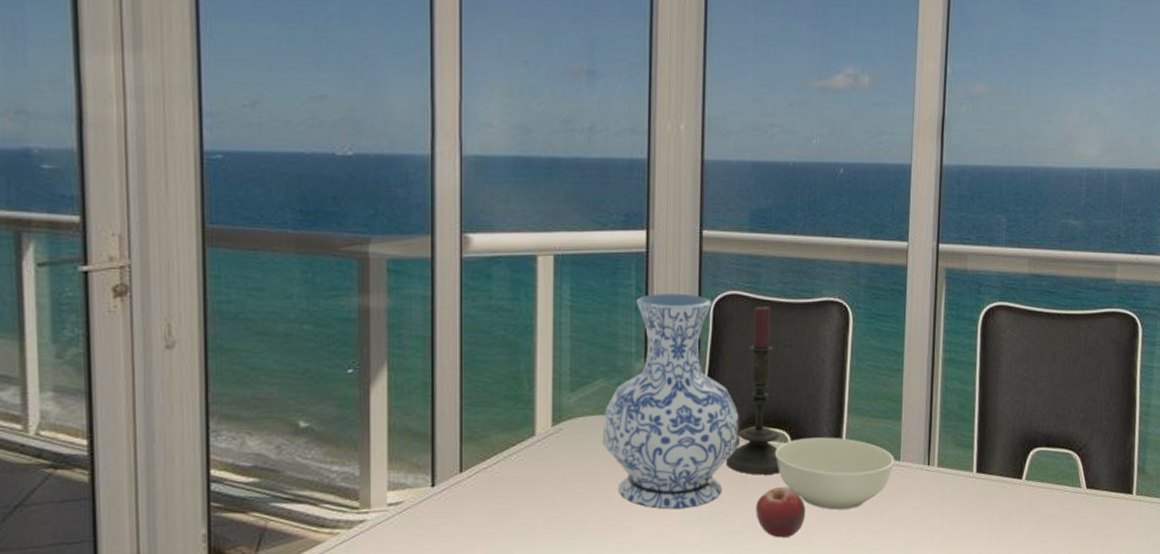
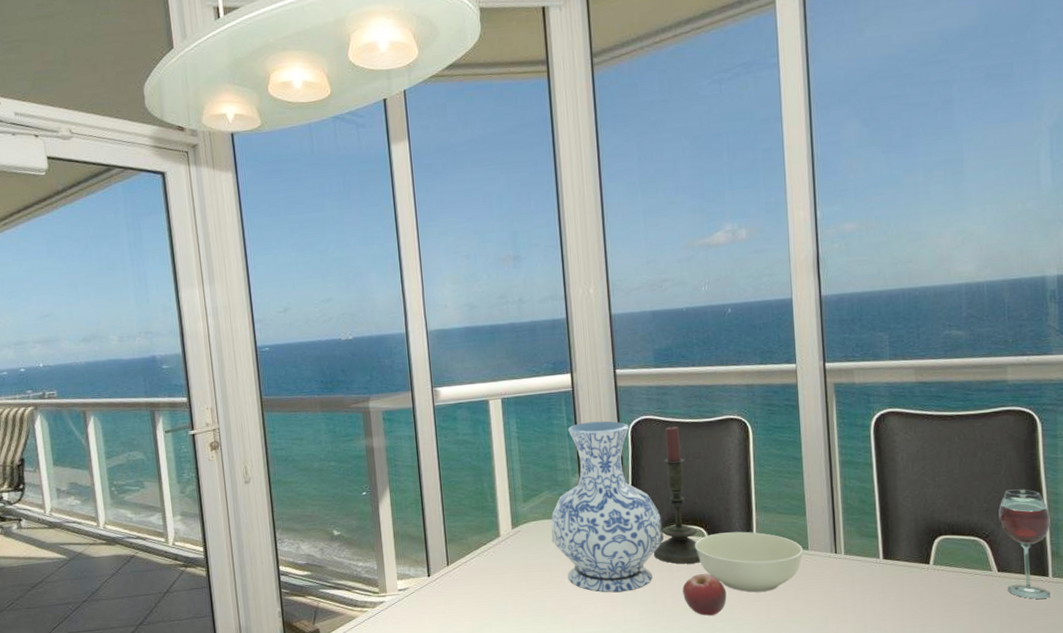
wineglass: none [1093,399,1140,518] -> present [999,489,1050,599]

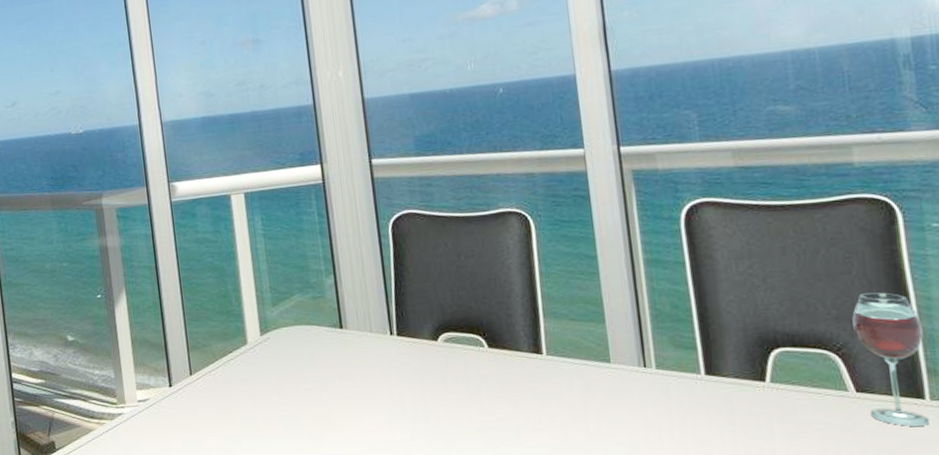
vase: present [551,421,664,593] -> none [304,216,435,409]
candle: present [653,423,701,564] -> none [423,218,480,378]
fruit: present [682,574,727,616] -> none [459,389,513,437]
bowl: present [694,531,804,592] -> none [471,340,605,411]

